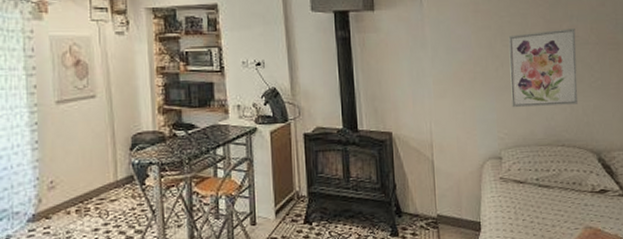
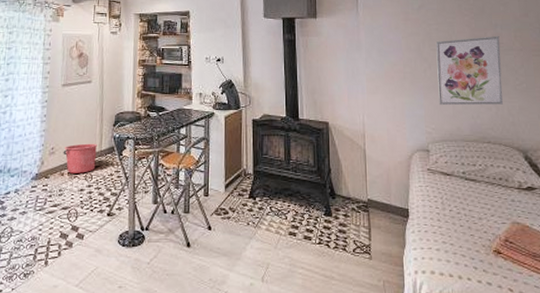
bucket: none [66,172,112,211] -> present [63,143,97,174]

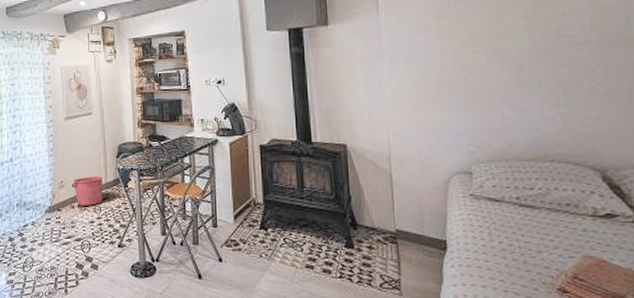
wall art: present [435,36,504,106] -> none [479,27,573,119]

